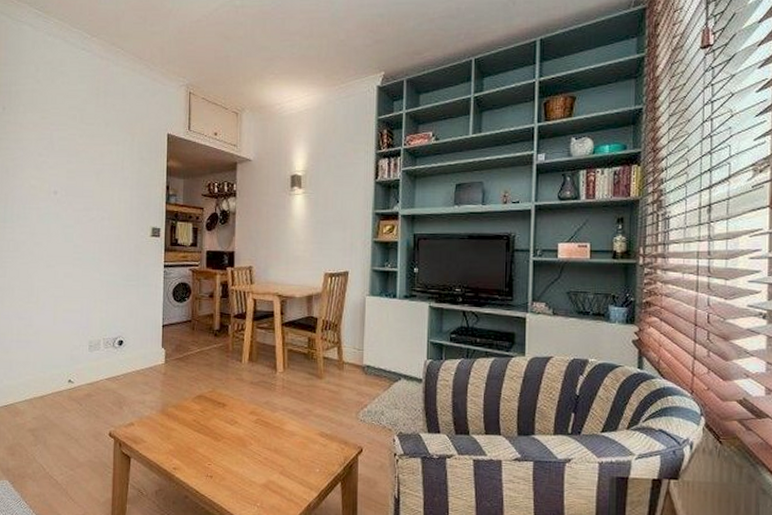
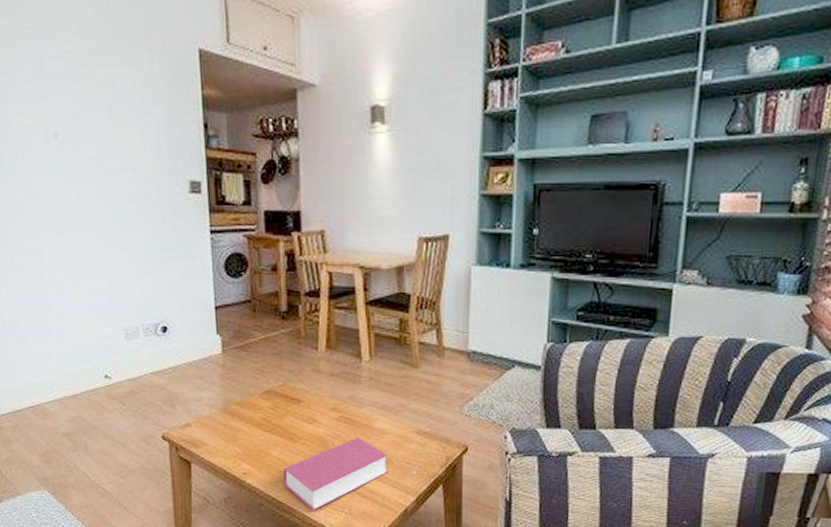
book: none [206,437,296,505] -> present [282,437,389,511]

